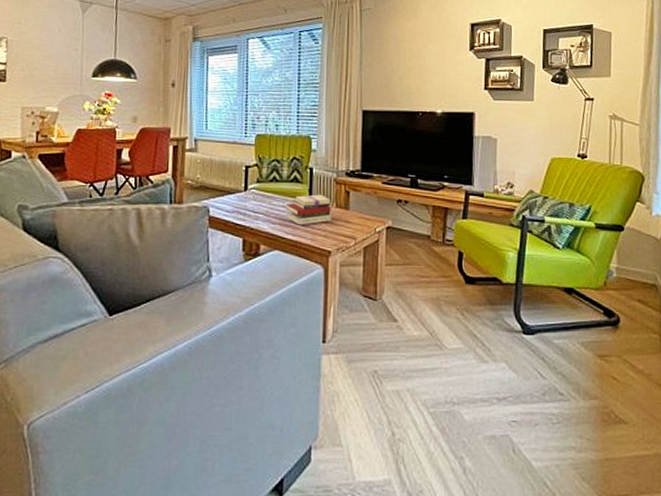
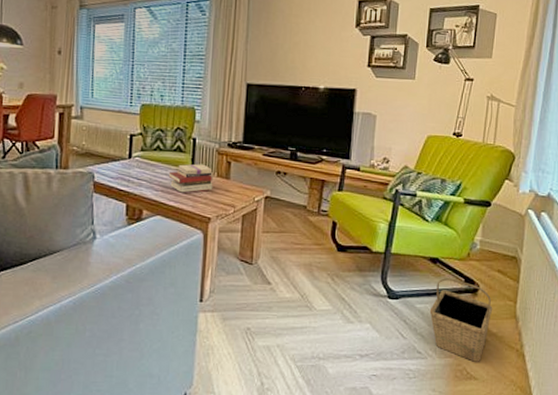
basket: none [568,310,637,403] -> present [429,278,493,362]

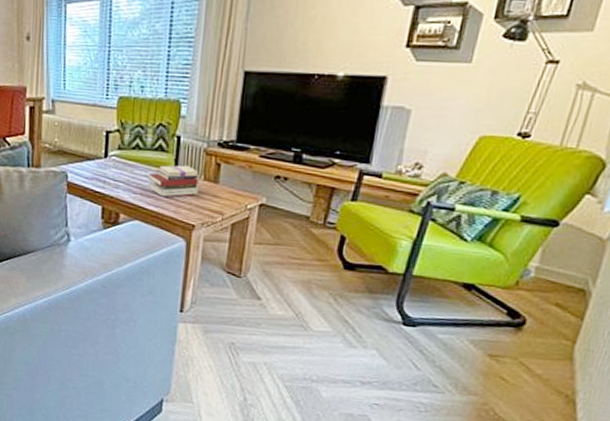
basket: present [429,278,493,362] -> none [454,308,541,404]

